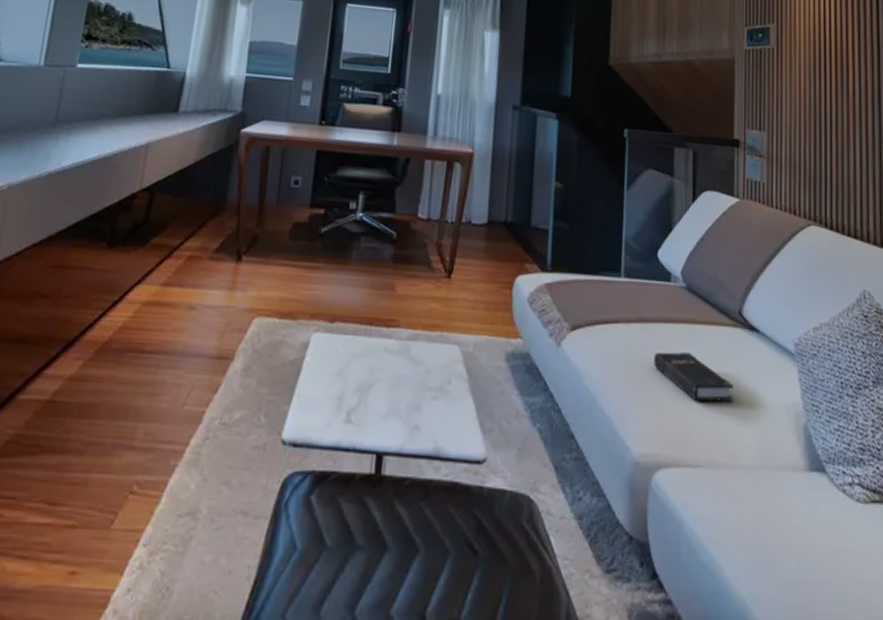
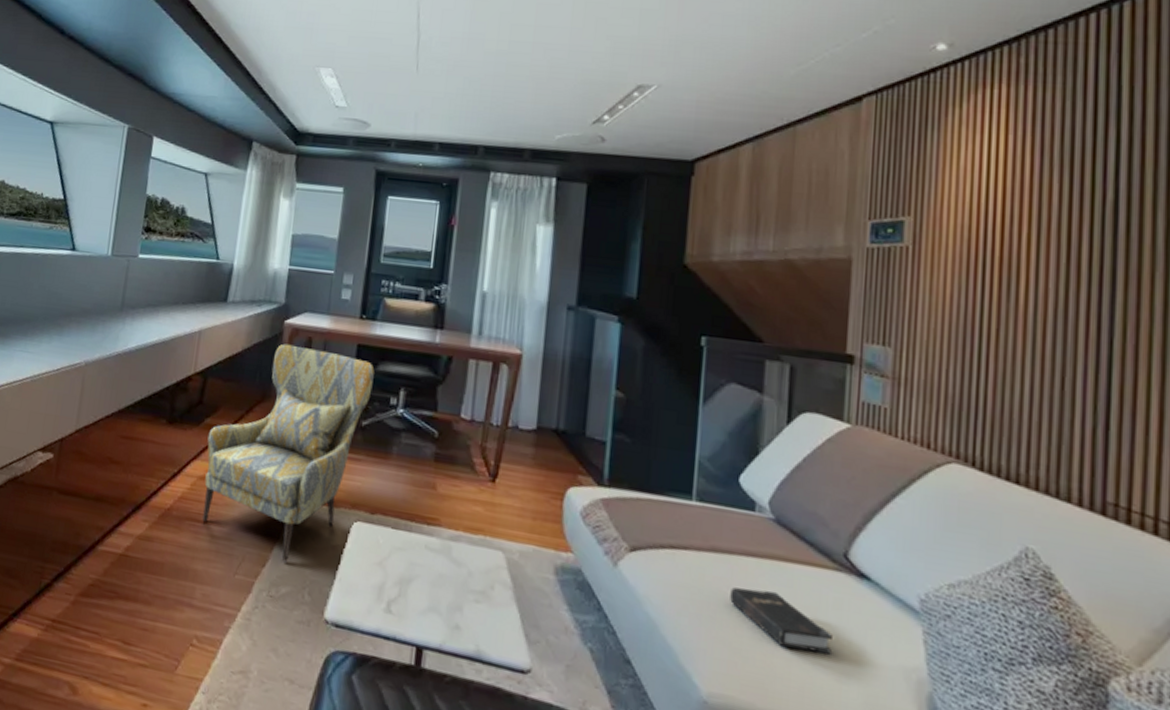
armchair: none [146,153,334,385] -> present [202,343,375,563]

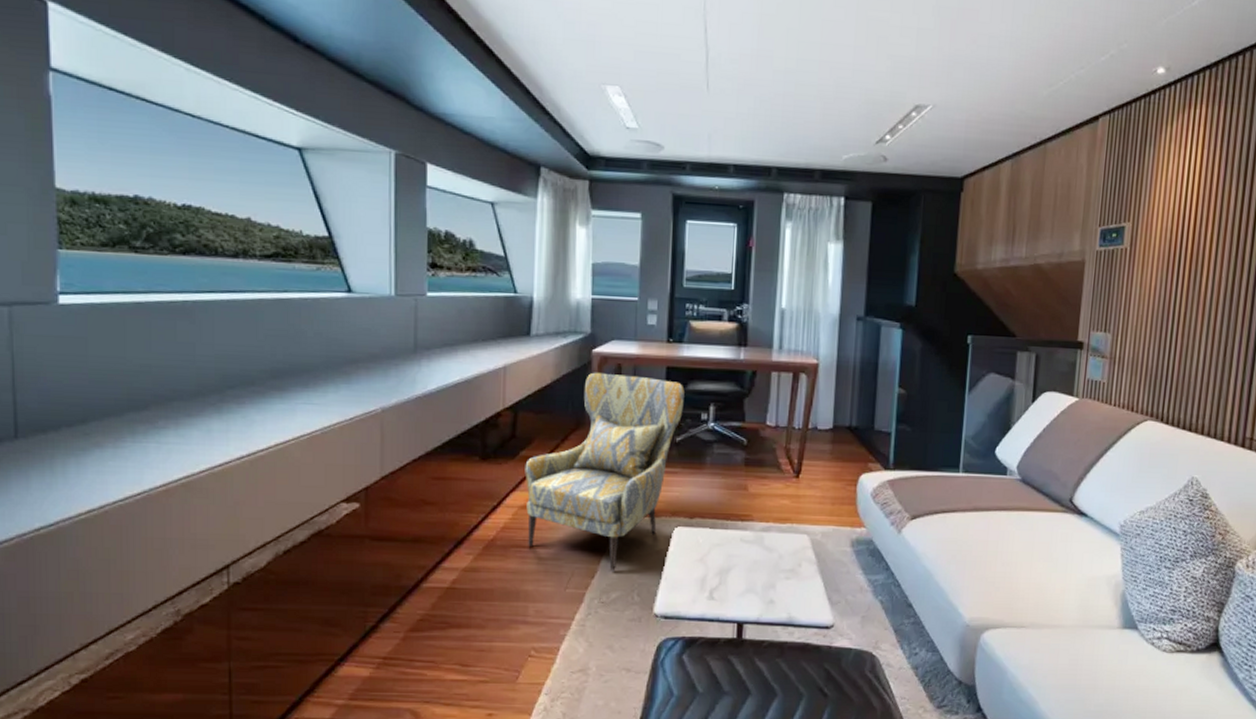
hardback book: present [730,587,832,655] -> none [987,535,1059,576]

